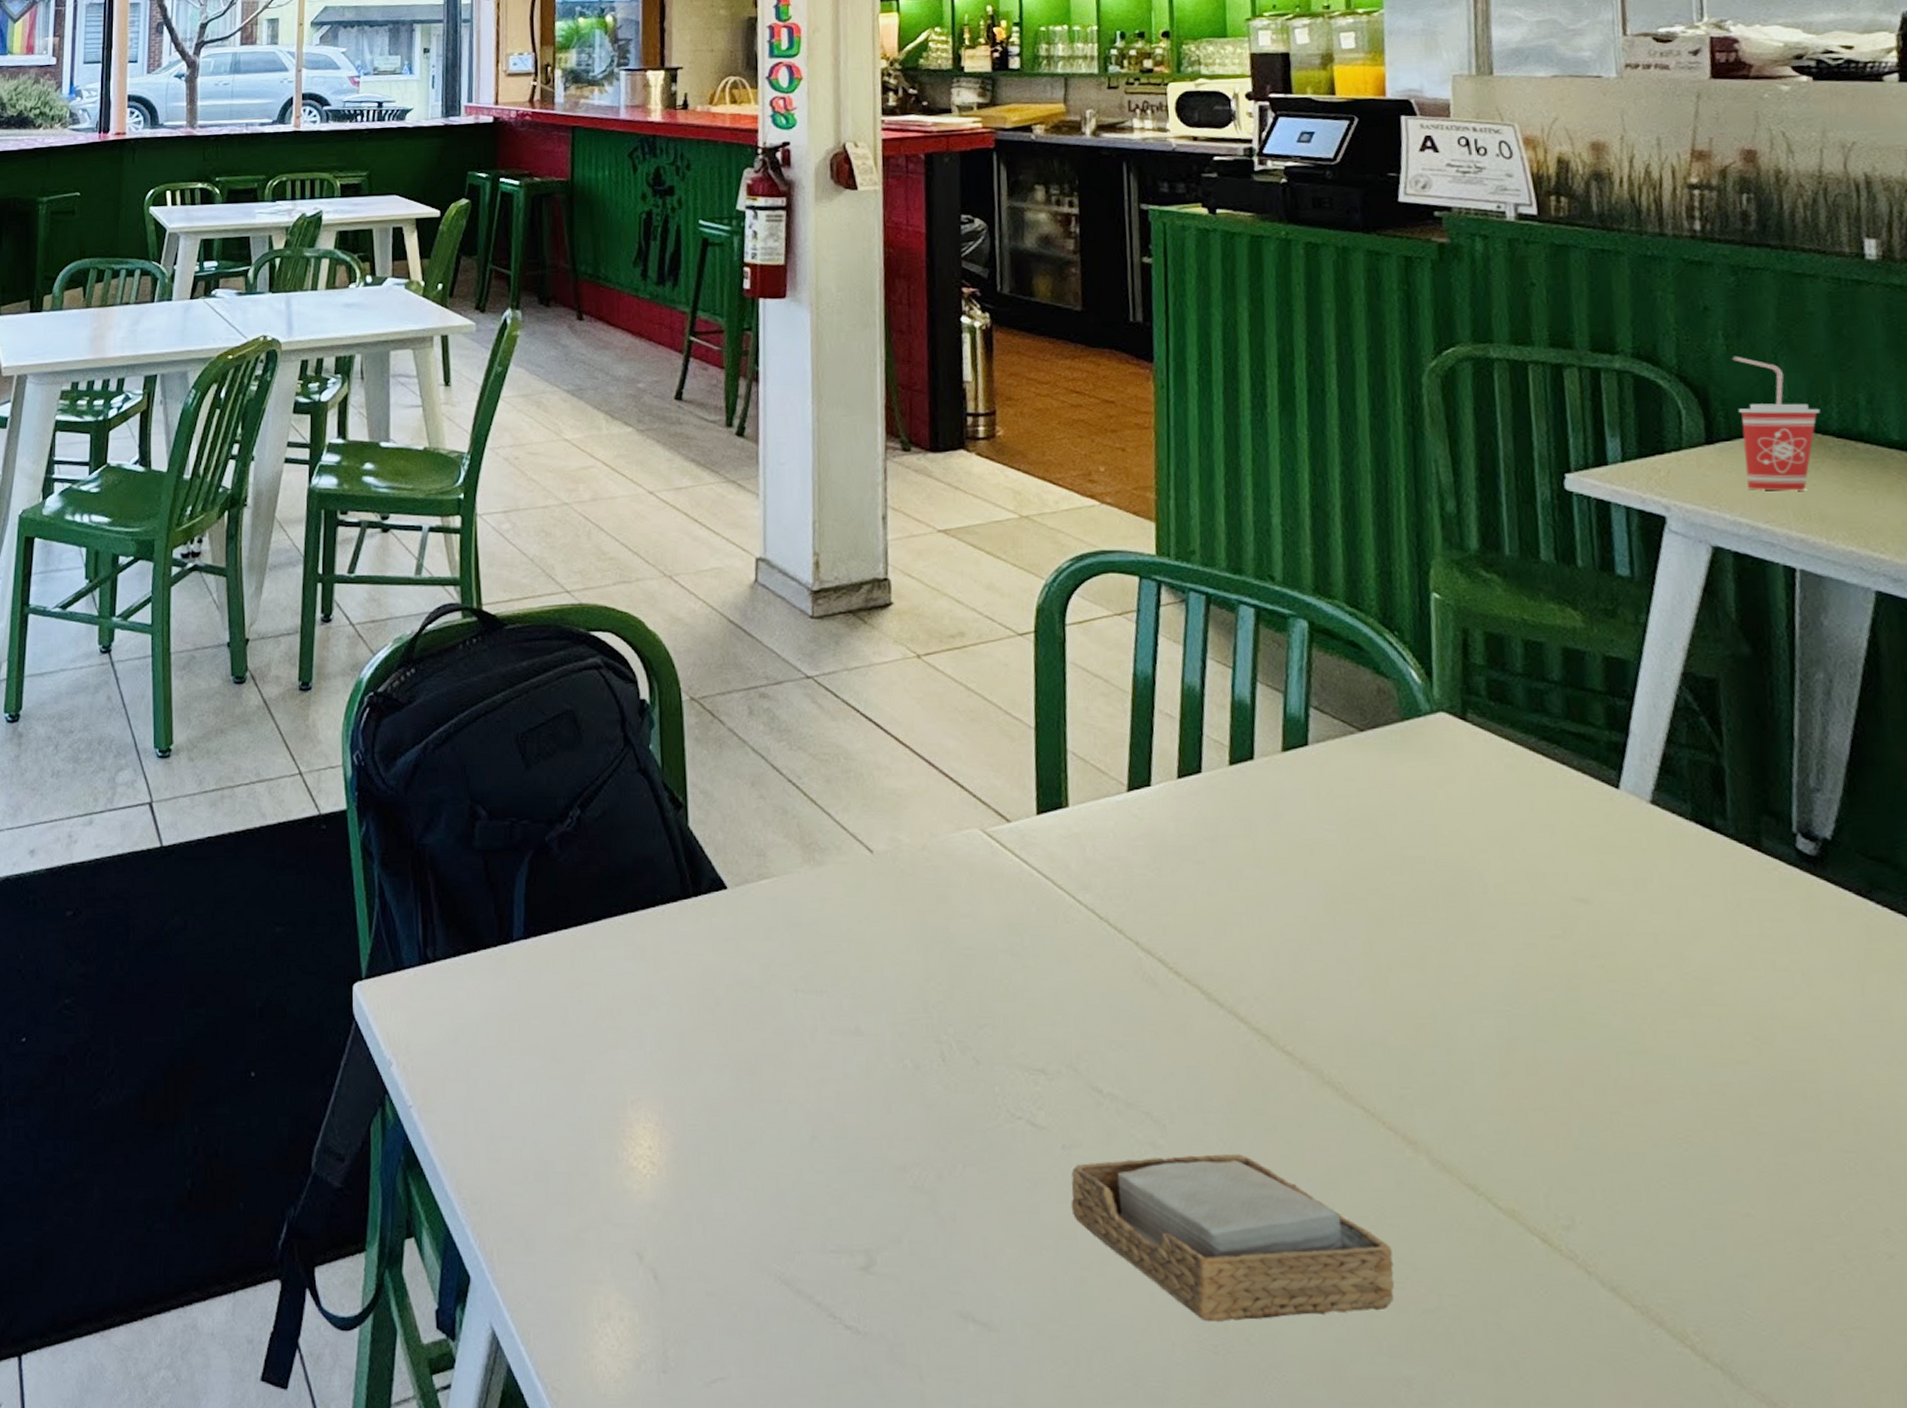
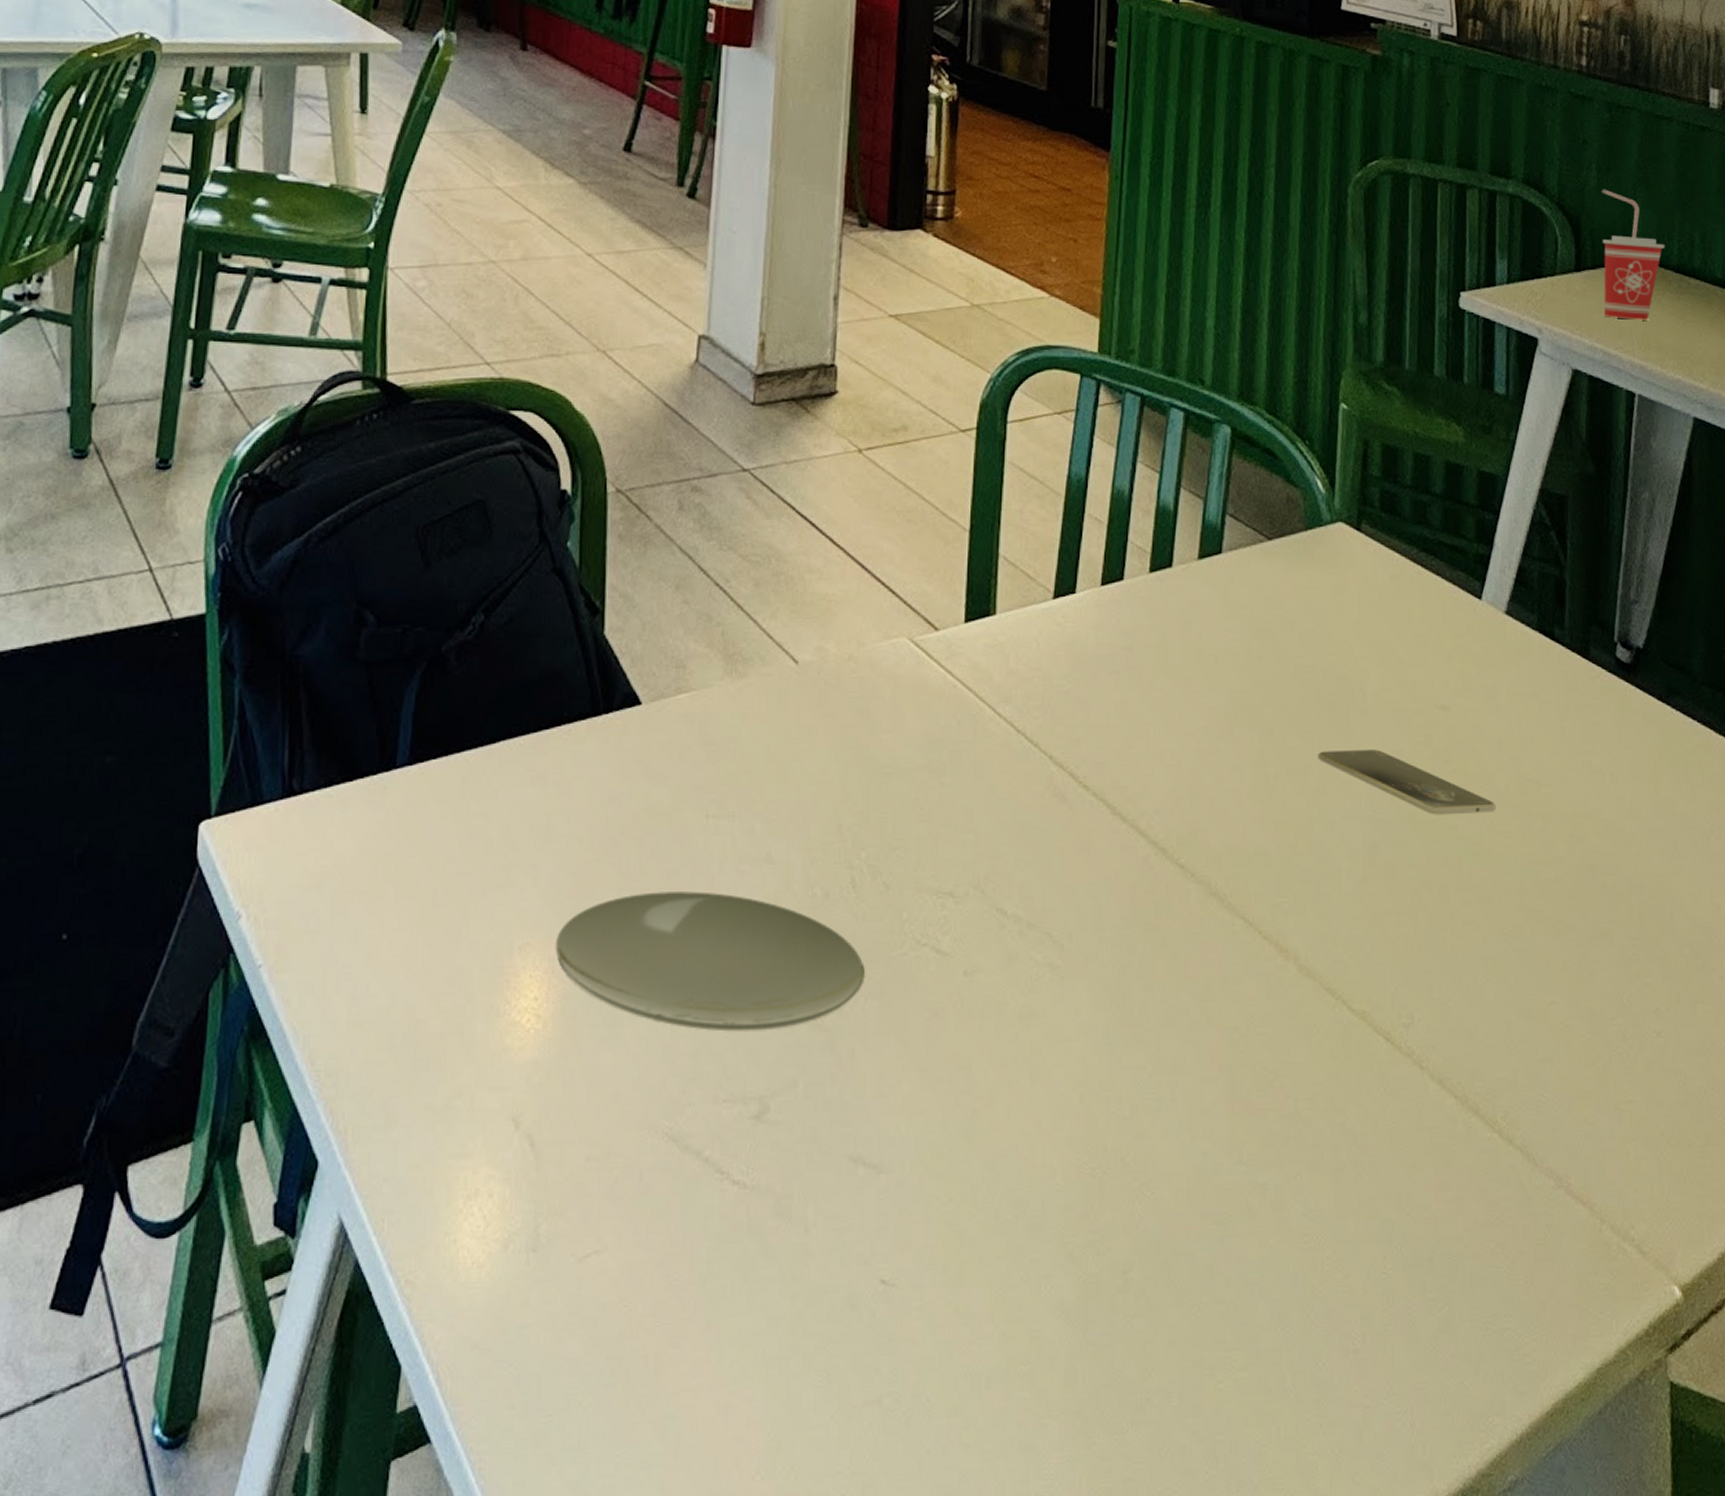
plate: none [663,1057,961,1190] -> present [555,891,865,1032]
napkin holder: present [1071,1153,1394,1322] -> none [968,970,1258,1144]
smartphone: none [1435,942,1657,1012] -> present [1318,749,1496,815]

